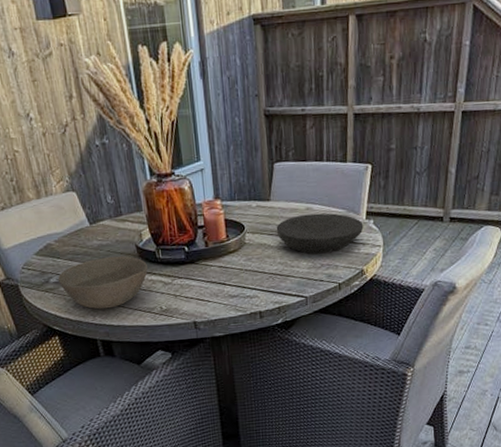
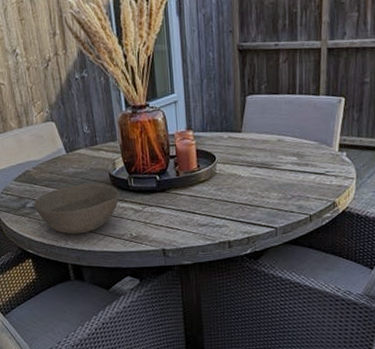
plate: present [276,213,364,254] -> none [247,145,336,186]

